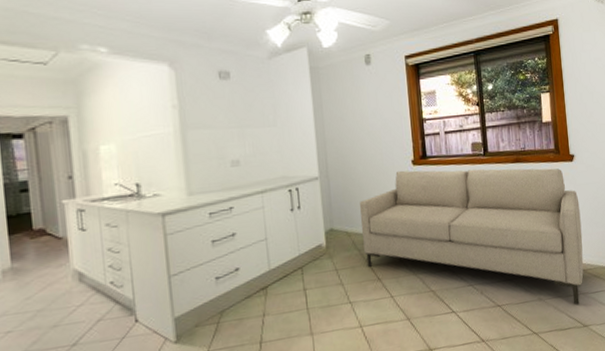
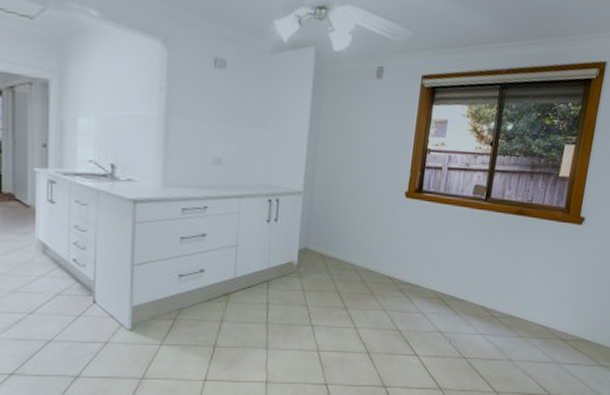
sofa: present [360,168,584,305] -> none [336,200,578,372]

